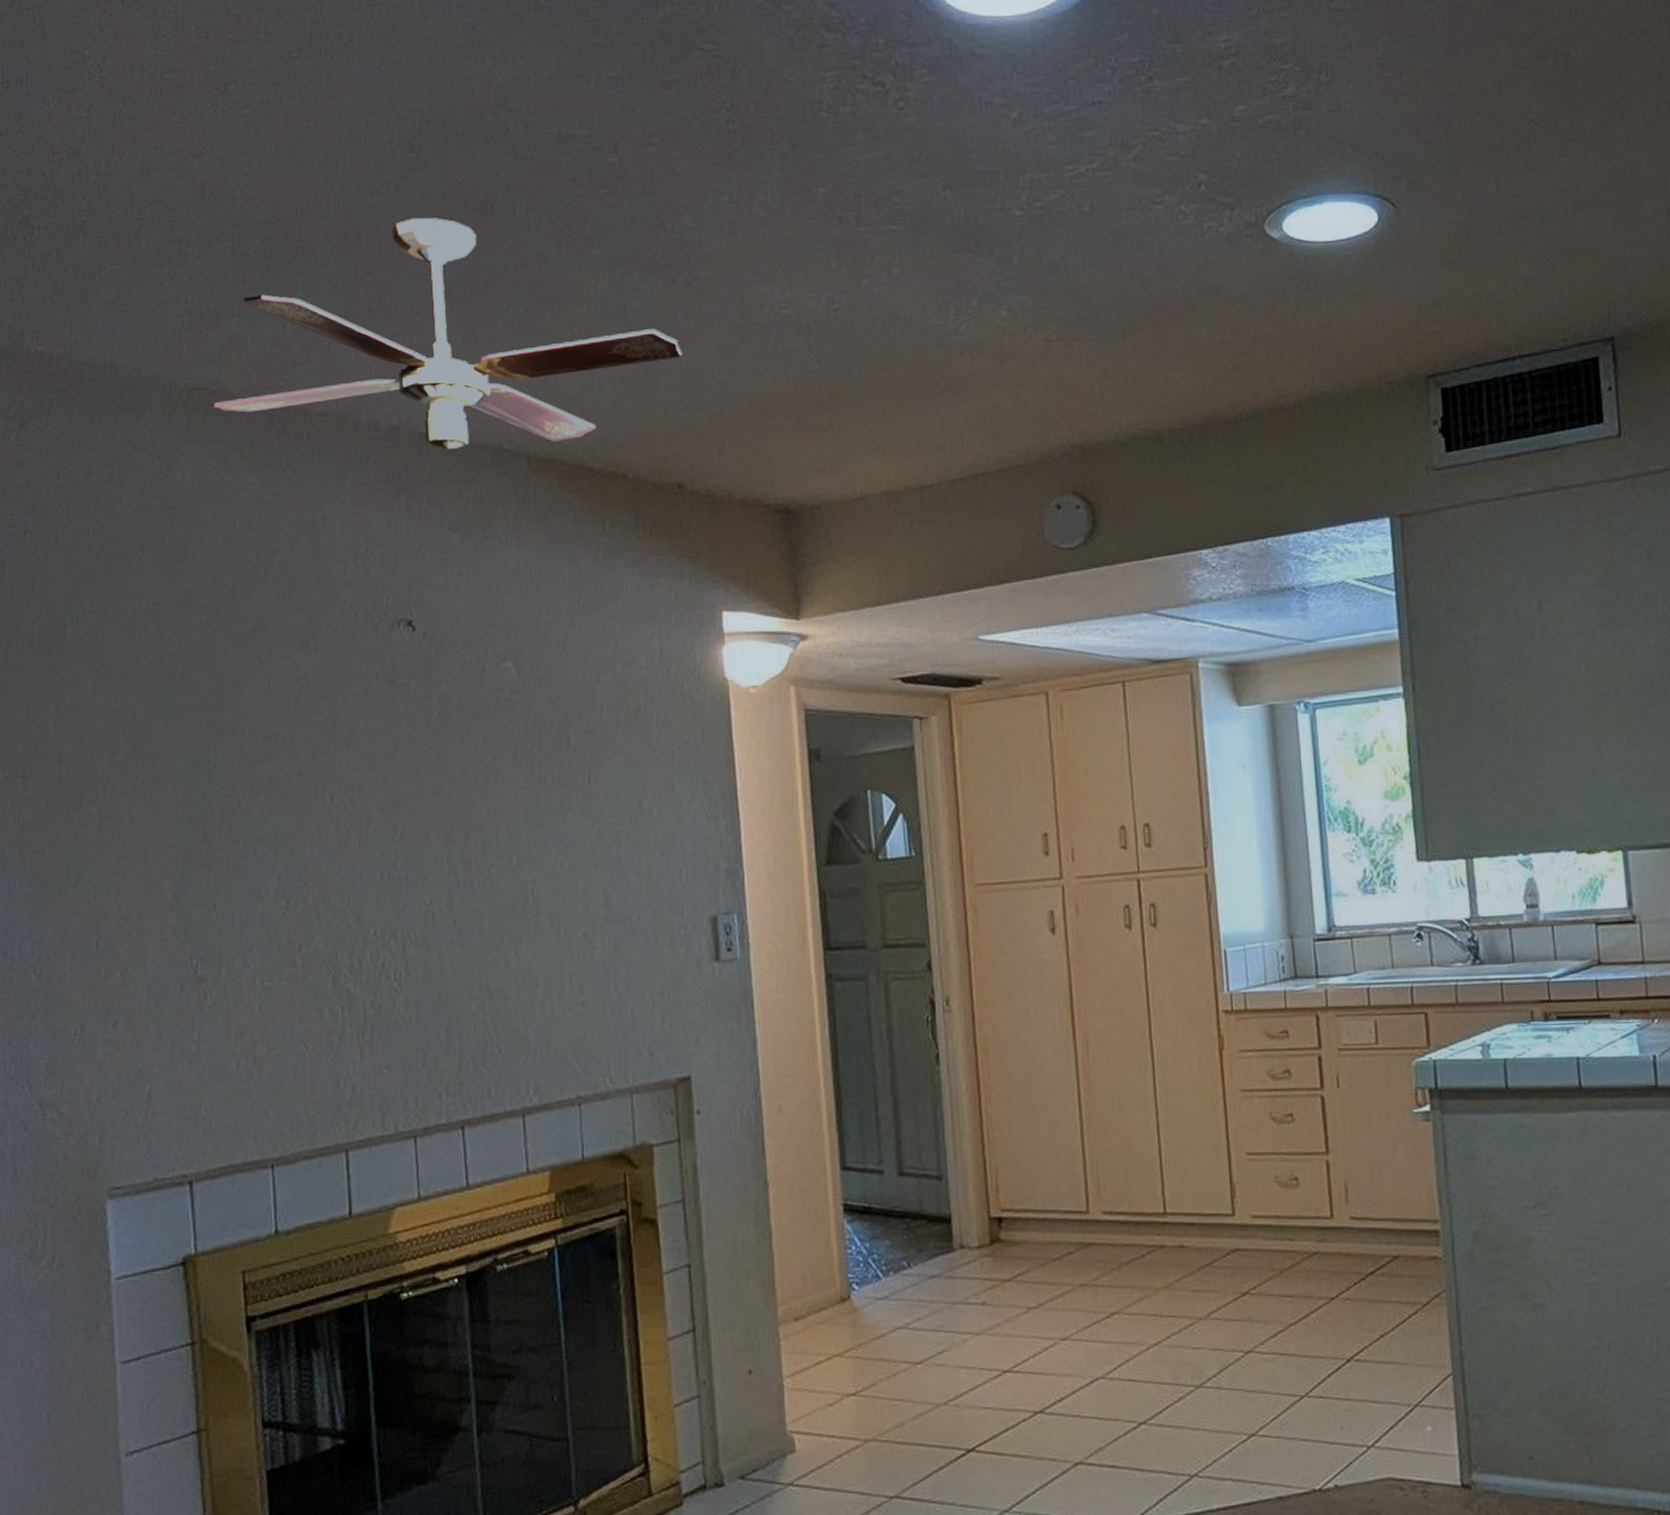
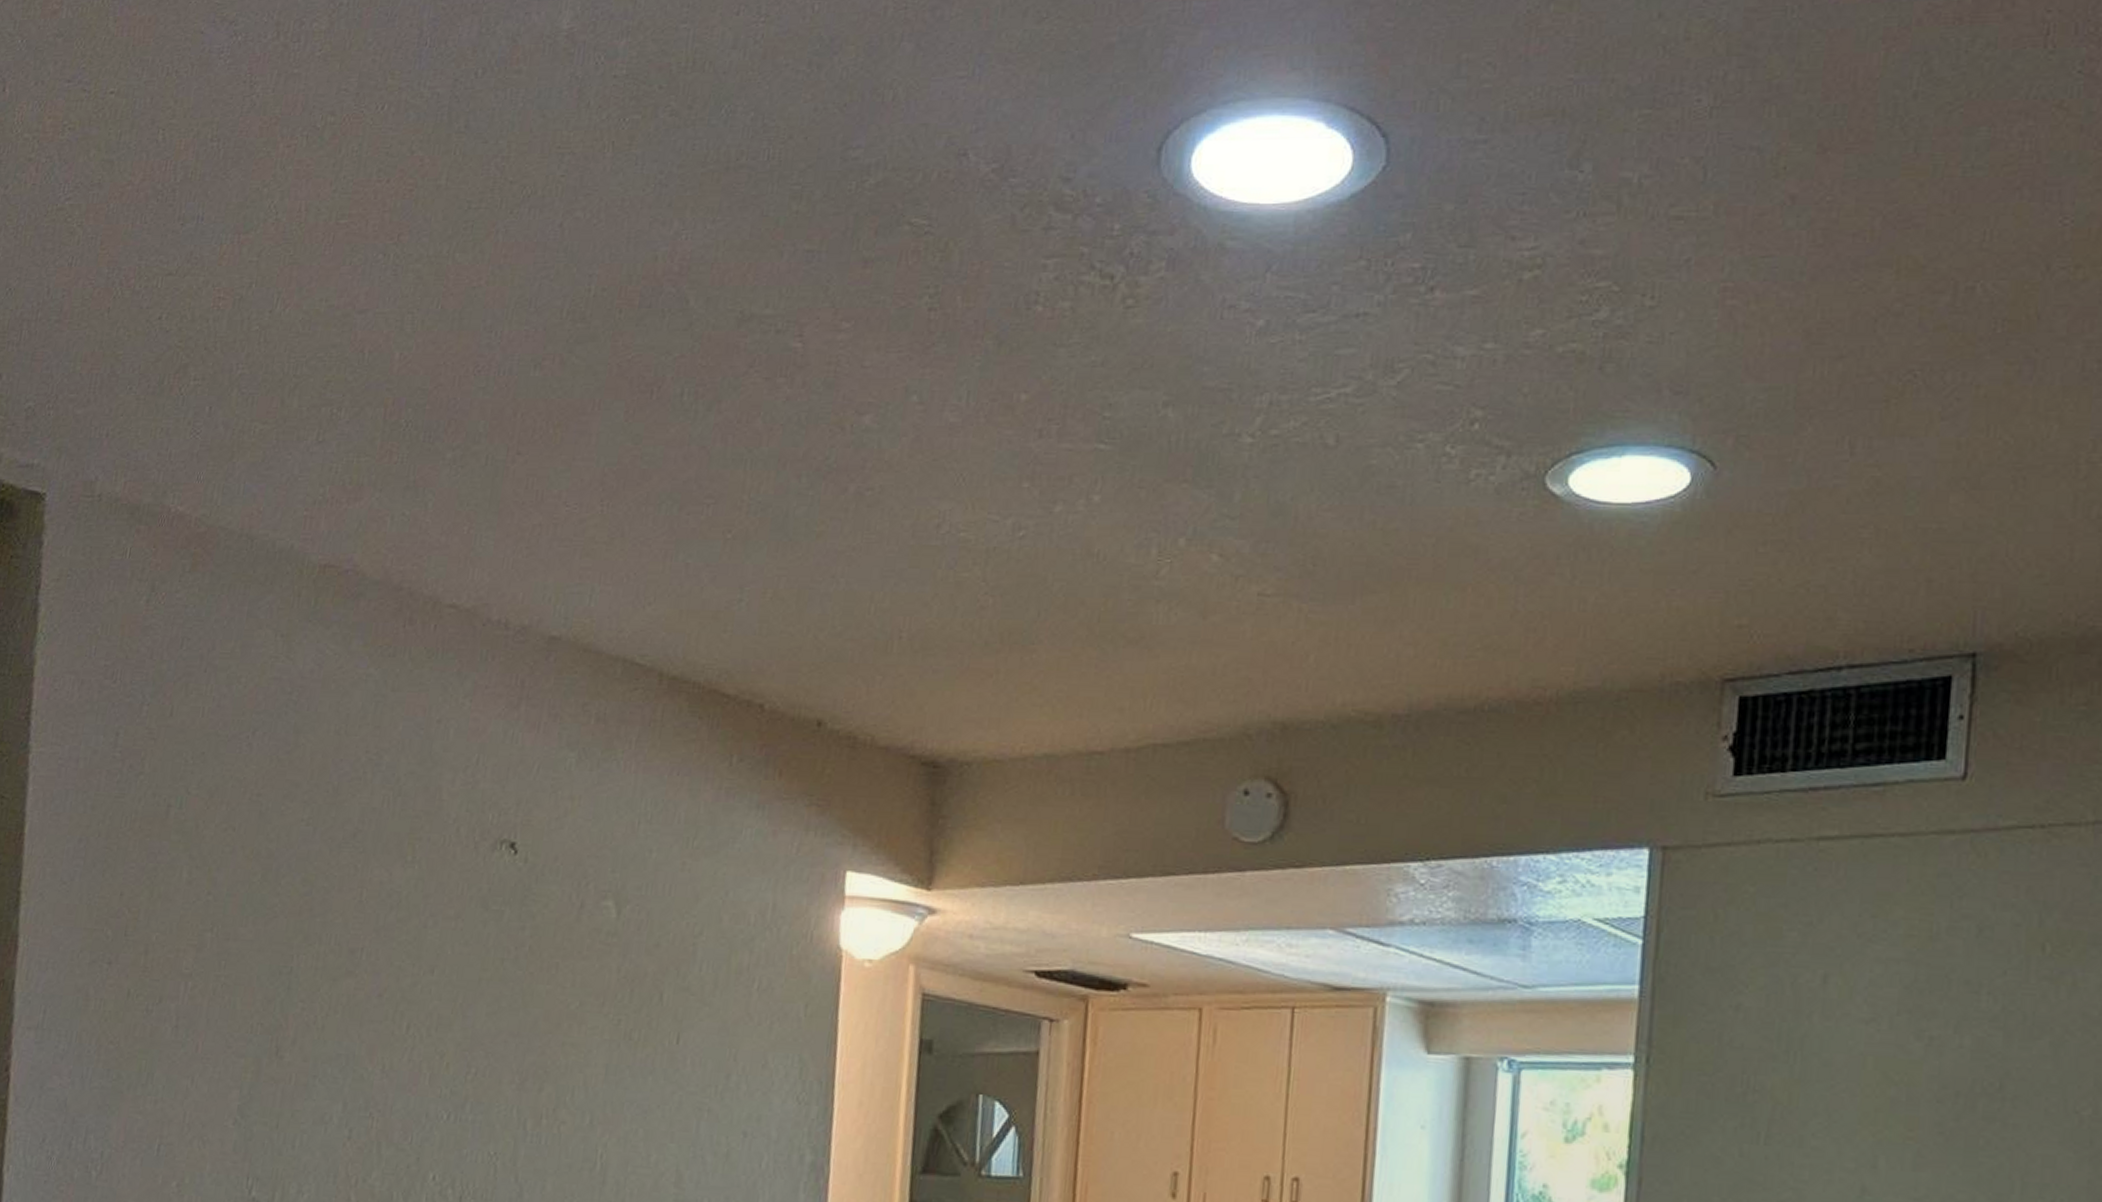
ceiling fan: present [212,217,682,449] -> none [342,396,843,660]

